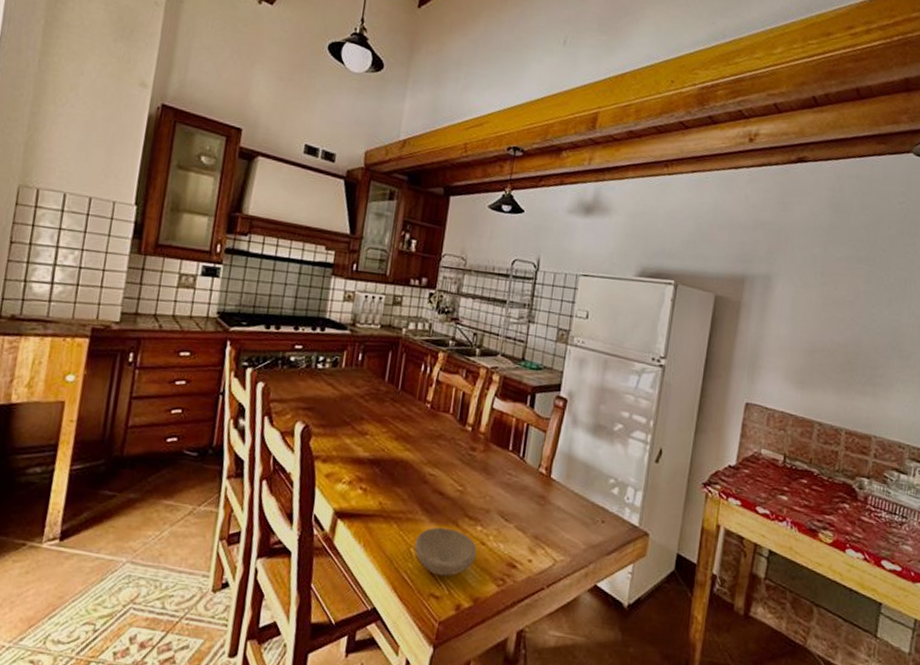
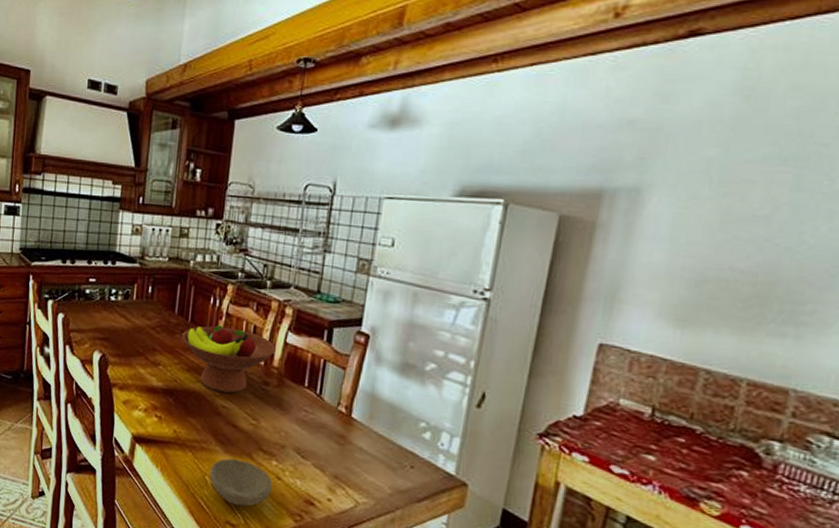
fruit bowl: none [391,392,484,460] -> present [182,325,277,393]

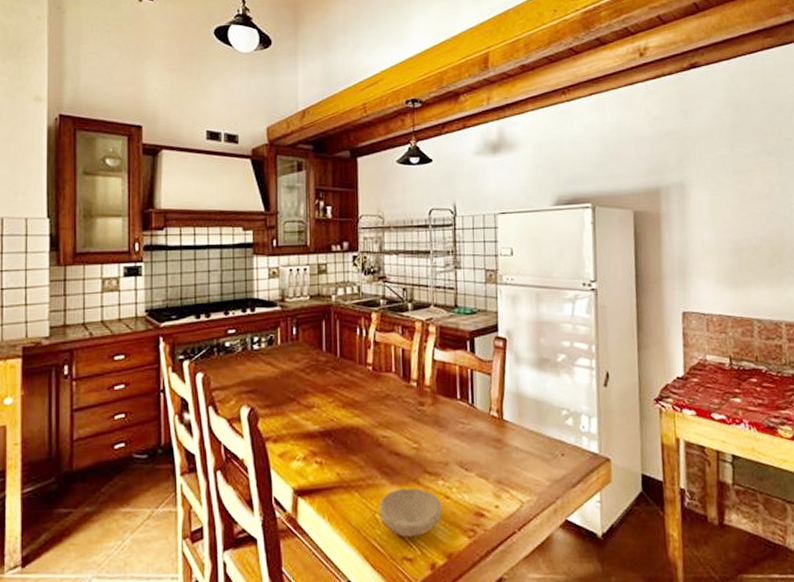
fruit bowl: present [182,325,277,393] -> none [333,354,427,422]

